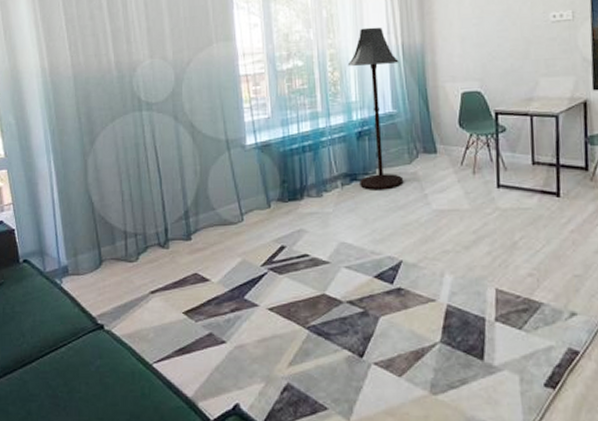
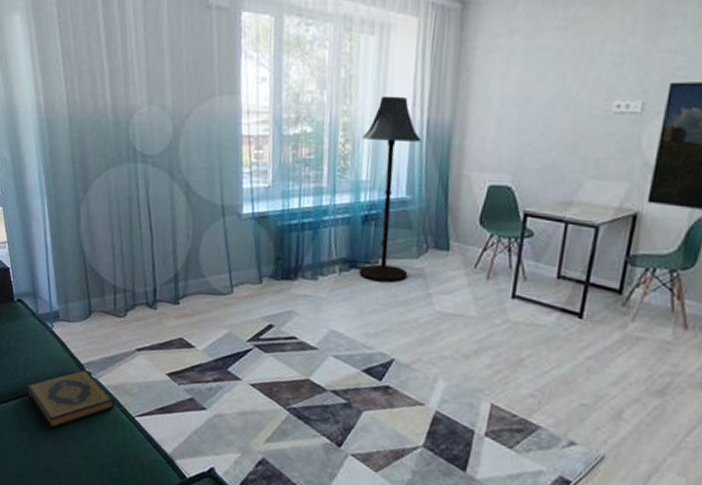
hardback book: none [35,322,130,393] -> present [27,369,115,429]

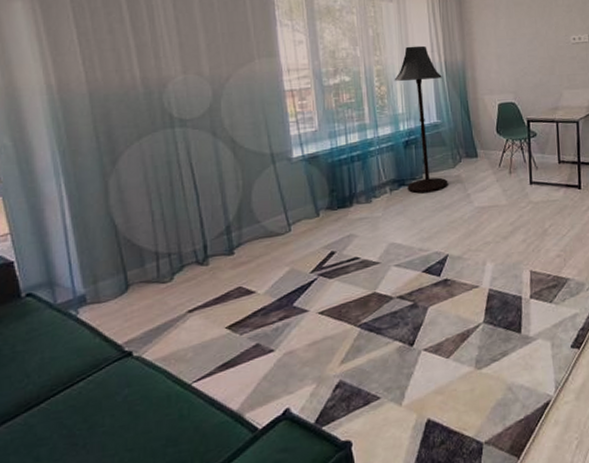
hardback book: present [27,369,115,429] -> none [44,349,165,431]

